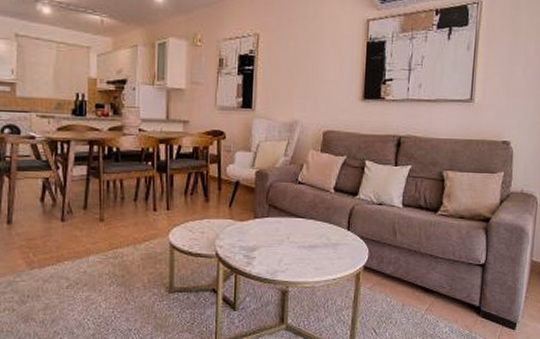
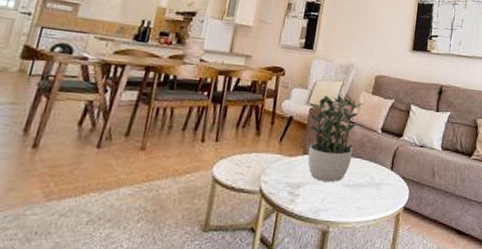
potted plant: none [255,152,315,244] -> present [308,93,366,182]

